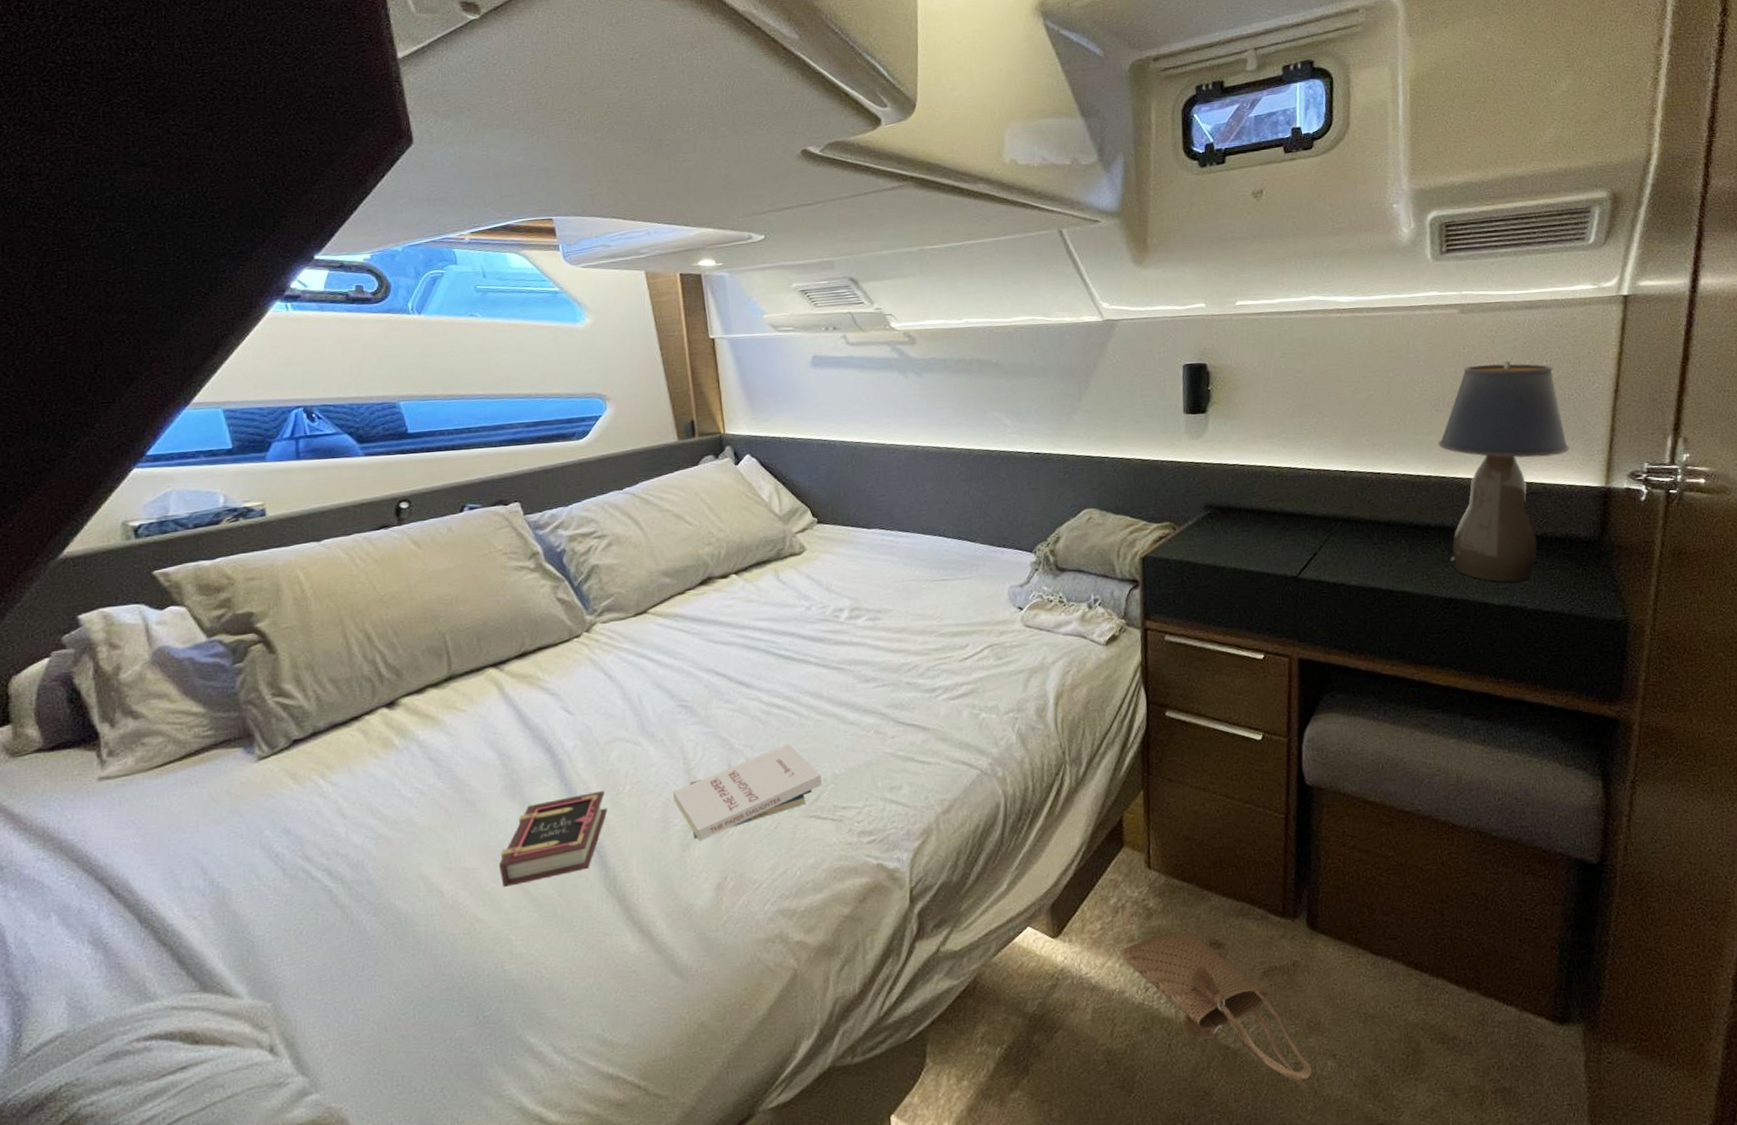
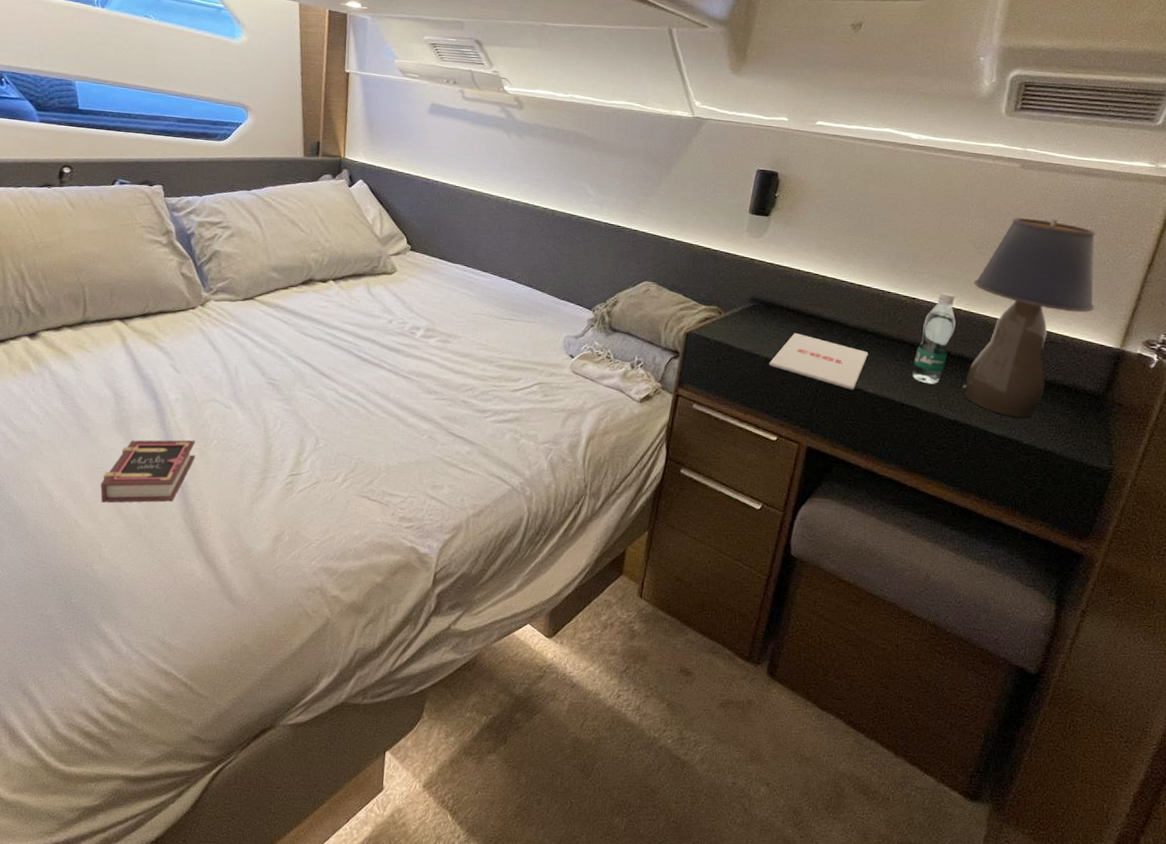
books: present [672,744,823,841] -> none [250,432,377,498]
tote bag: present [1121,932,1313,1089] -> none [602,654,747,806]
magazine: none [1238,535,1343,587] -> present [769,333,868,390]
bottle: none [1393,460,1429,563] -> present [911,292,956,384]

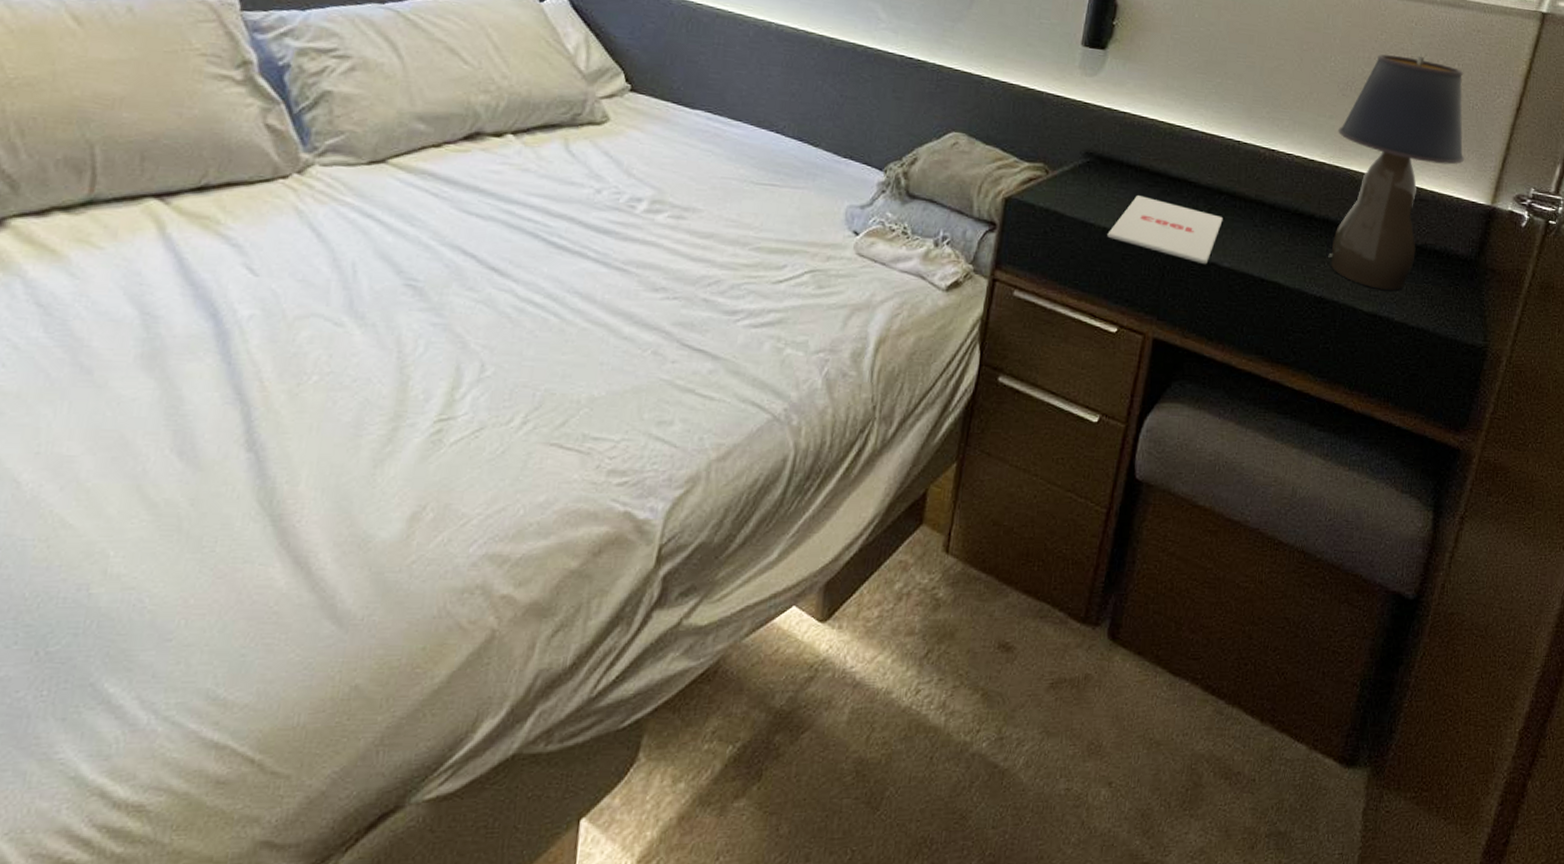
book: present [100,440,196,503] -> none [110,377,281,485]
bottle: present [911,292,956,384] -> none [1272,142,1320,254]

